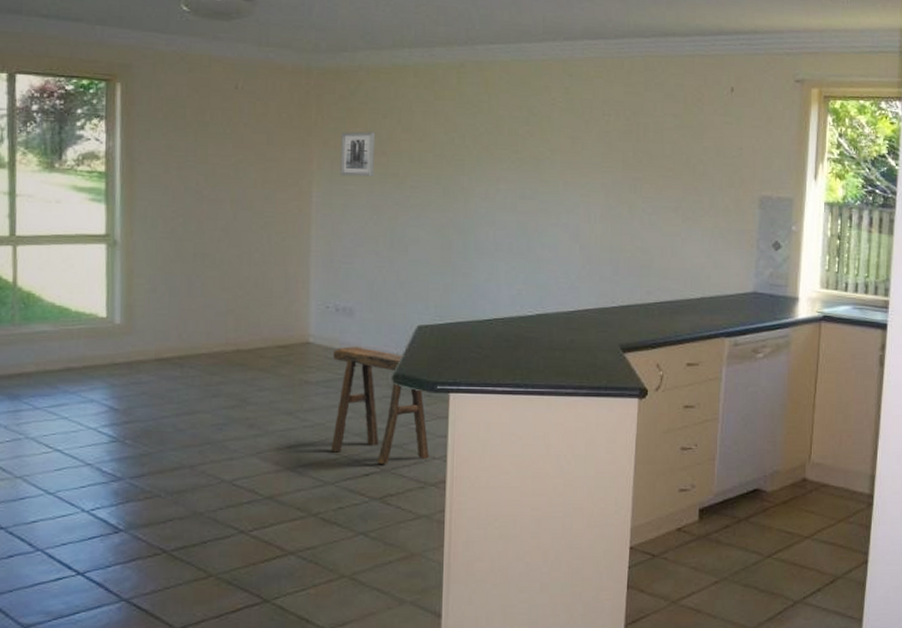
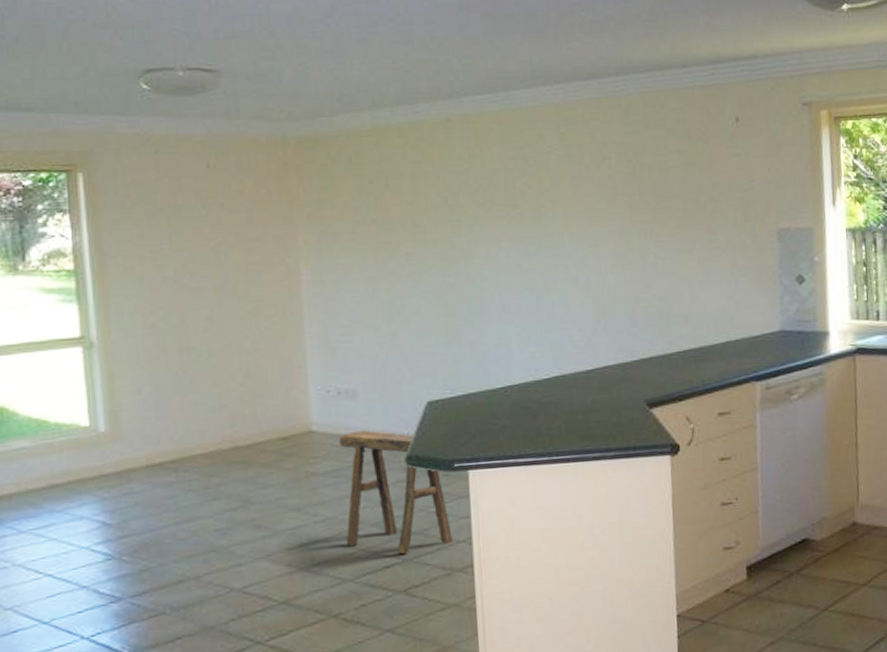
wall art: present [340,131,376,177] -> none [326,199,366,250]

